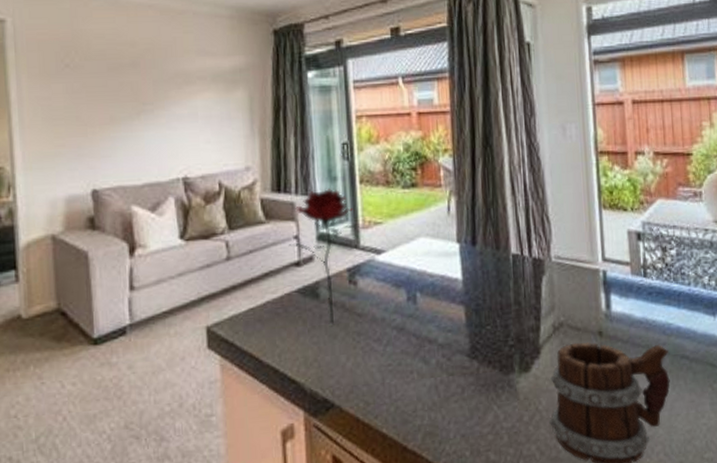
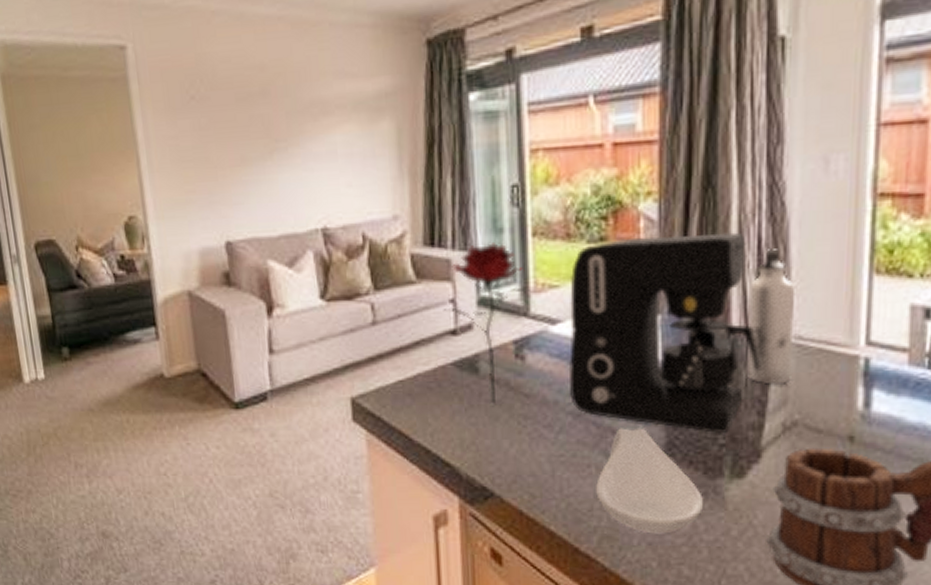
coffee maker: none [391,179,533,337] -> present [568,232,760,434]
spoon rest: none [418,337,501,427] -> present [596,428,703,534]
water bottle: none [521,190,556,295] -> present [747,247,796,385]

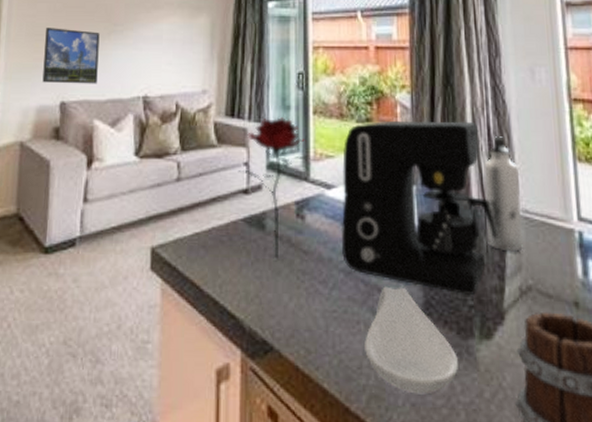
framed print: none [194,150,265,220] -> present [42,28,100,84]

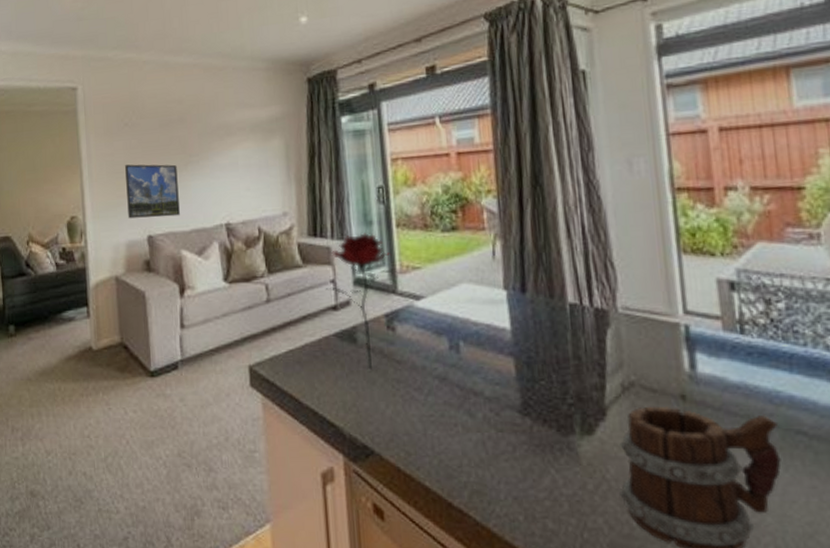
coffee maker: present [341,120,497,296] -> none [429,221,596,395]
spoon rest: present [365,286,458,395] -> none [463,390,560,489]
water bottle: present [483,135,524,252] -> none [579,233,625,350]

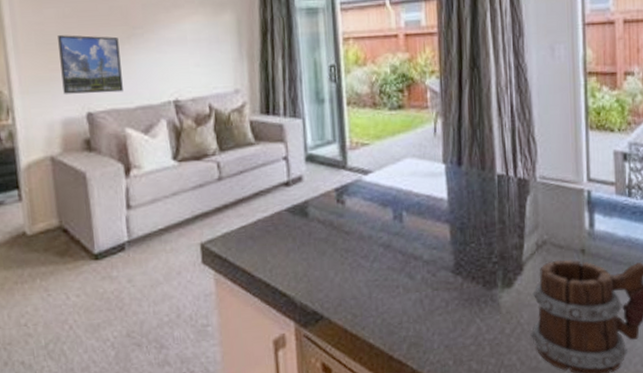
flower: present [325,233,397,370] -> none [277,111,347,242]

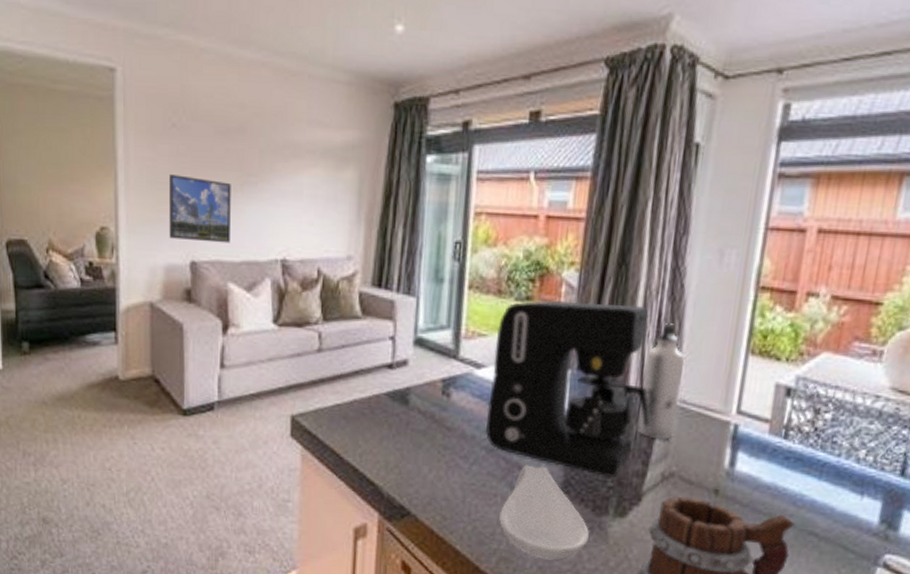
coffee maker: none [377,100,518,254] -> present [486,301,649,478]
spoon rest: none [404,254,484,338] -> present [499,465,589,560]
water bottle: none [507,111,541,214] -> present [637,322,686,440]

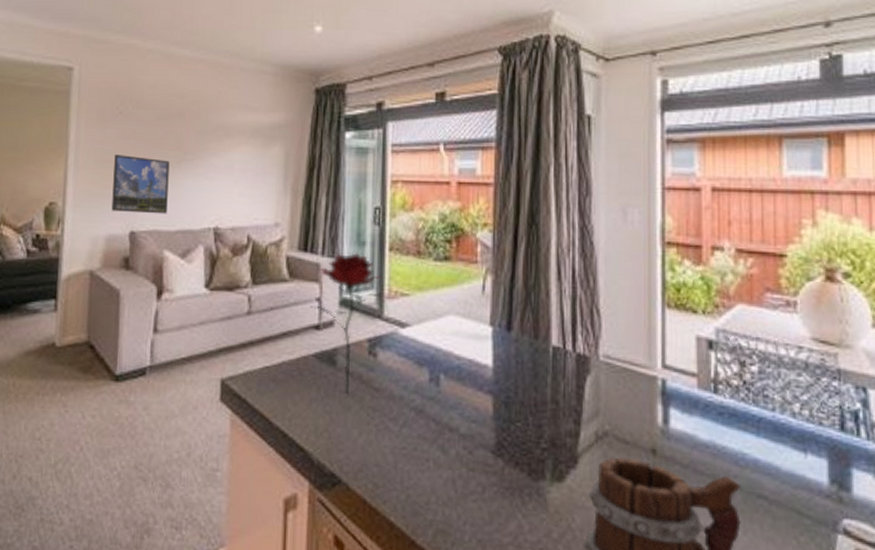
flower: none [383,290,461,433] -> present [309,253,385,395]
coffee maker: present [486,301,649,478] -> none [413,260,575,439]
spoon rest: present [499,465,589,560] -> none [433,426,527,532]
water bottle: present [637,322,686,440] -> none [565,278,604,397]

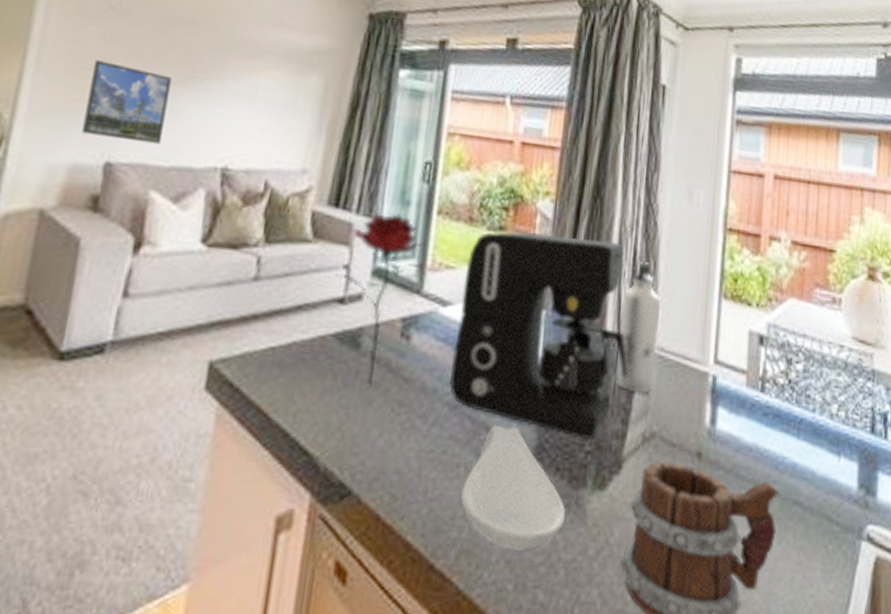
coffee maker: none [413,260,575,439] -> present [450,231,628,441]
spoon rest: none [433,426,527,532] -> present [461,425,565,551]
water bottle: none [565,278,604,397] -> present [616,261,662,394]

